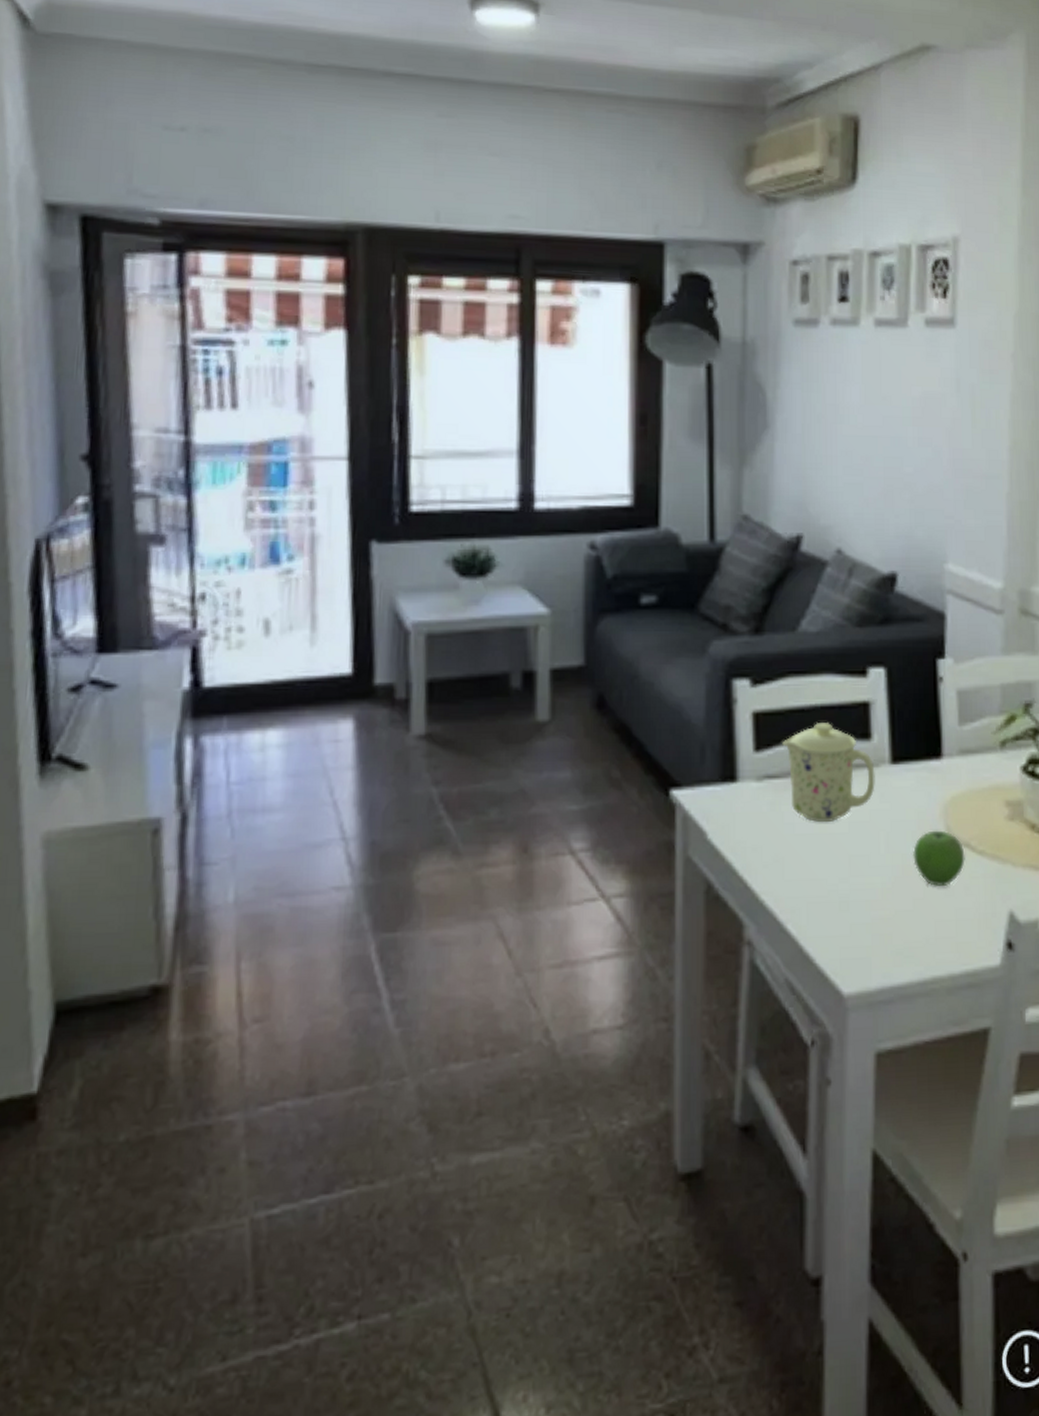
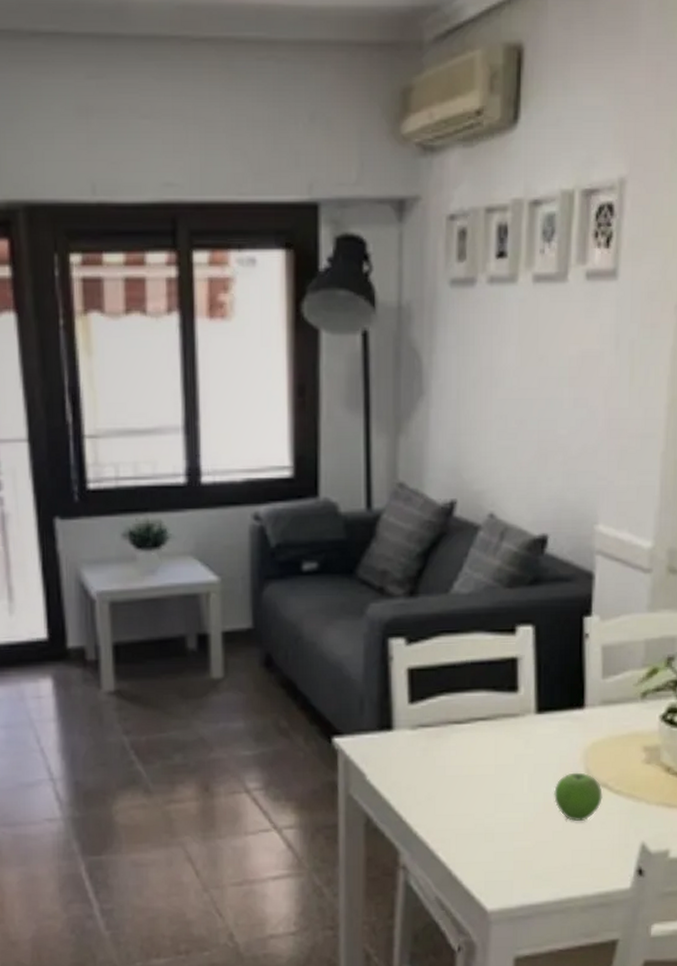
mug: present [782,723,875,823] -> none [435,677,521,766]

